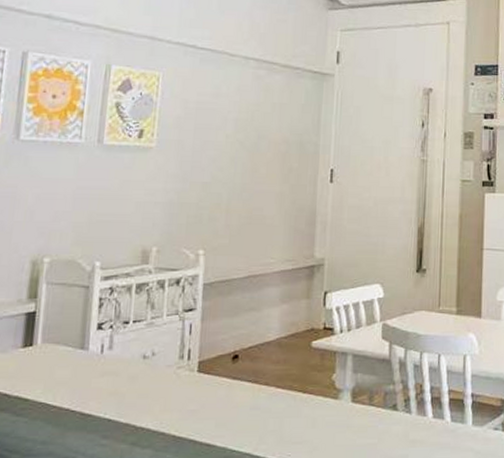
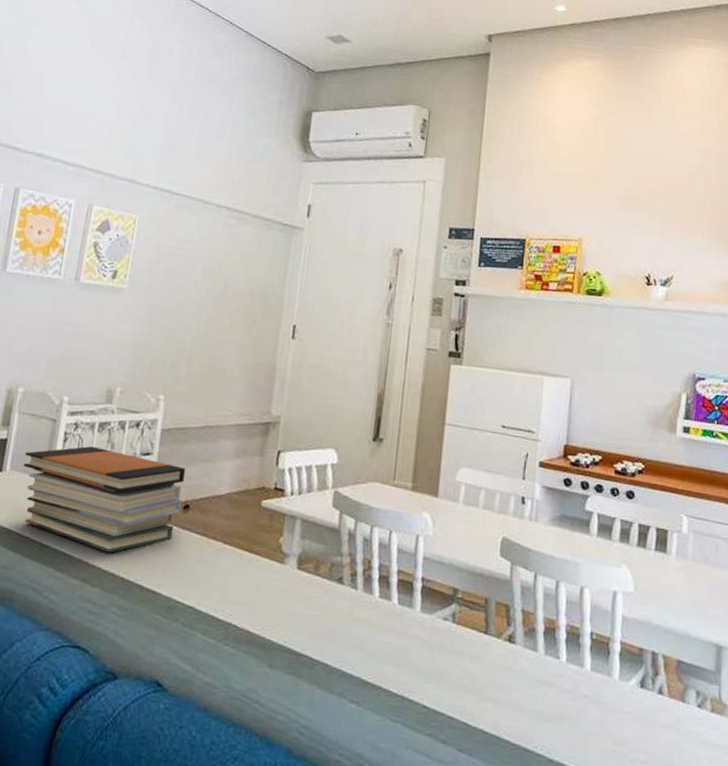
book stack: none [56,308,232,413] -> present [23,446,186,553]

